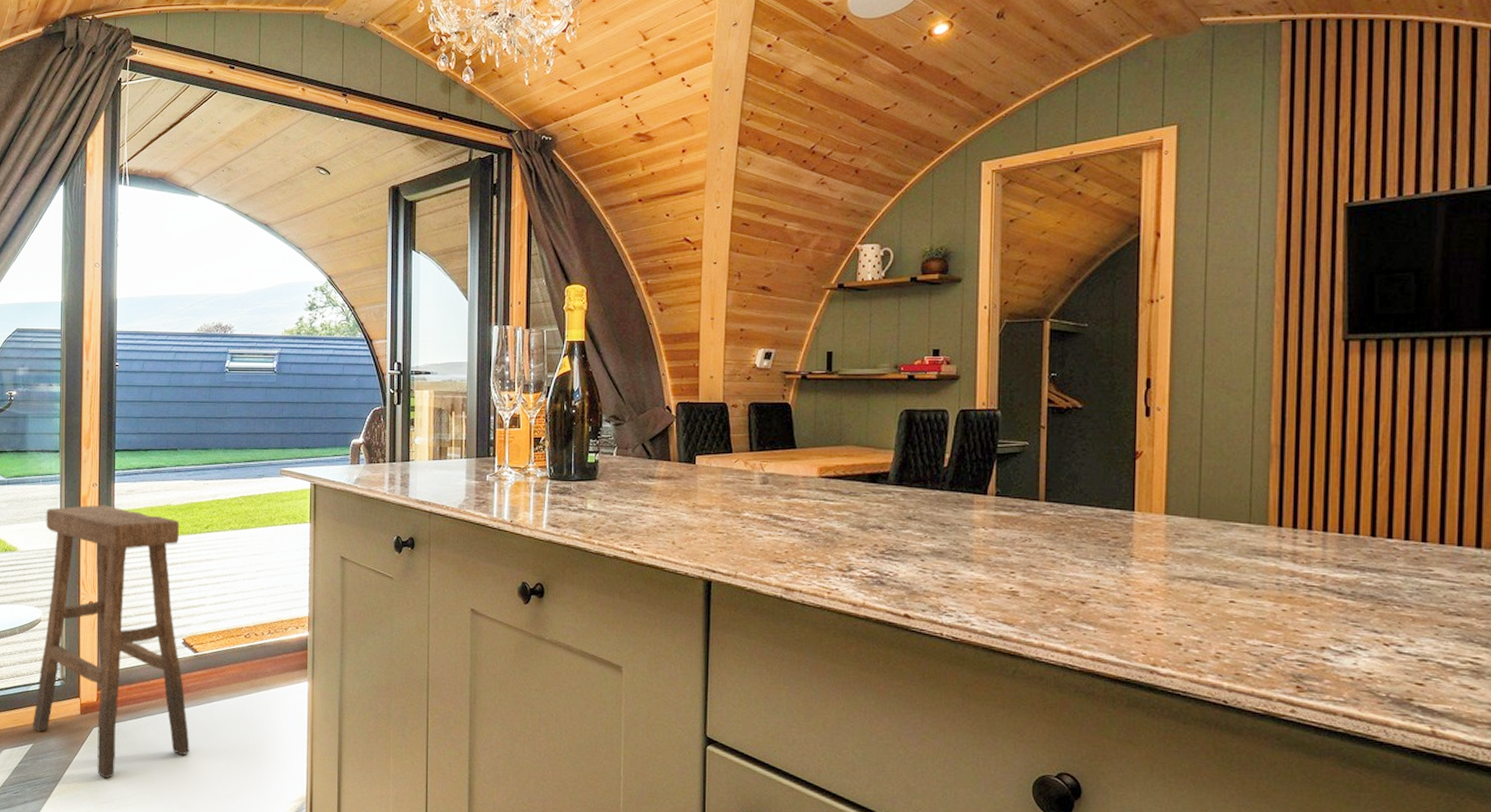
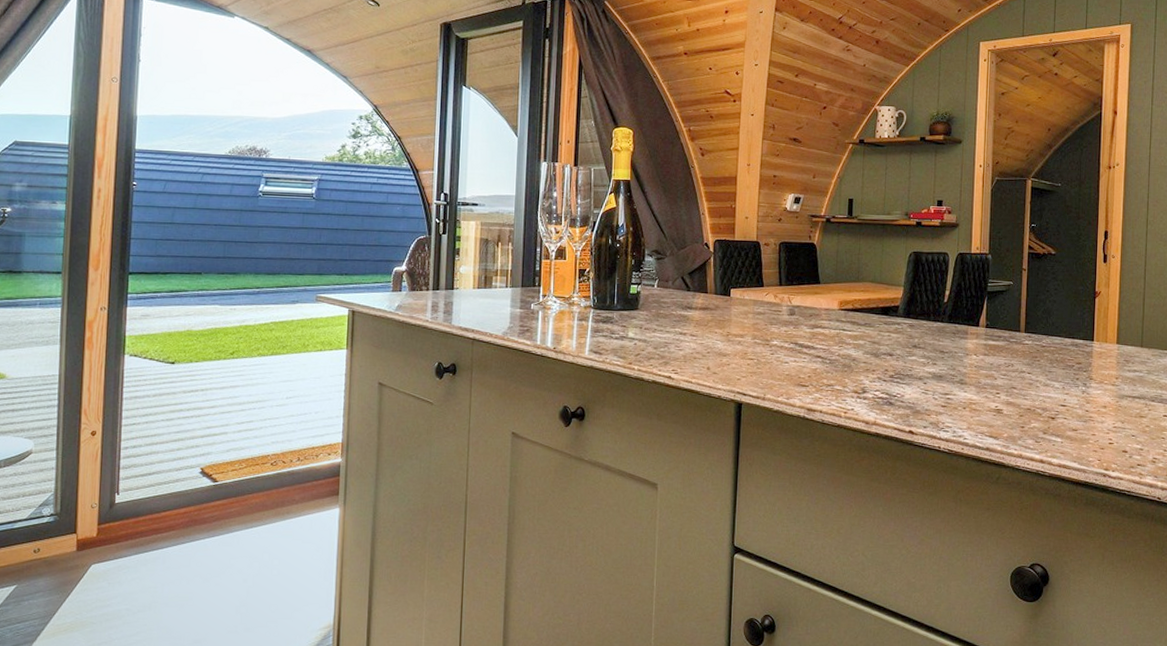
stool: present [33,505,190,779] -> none [17,330,205,618]

